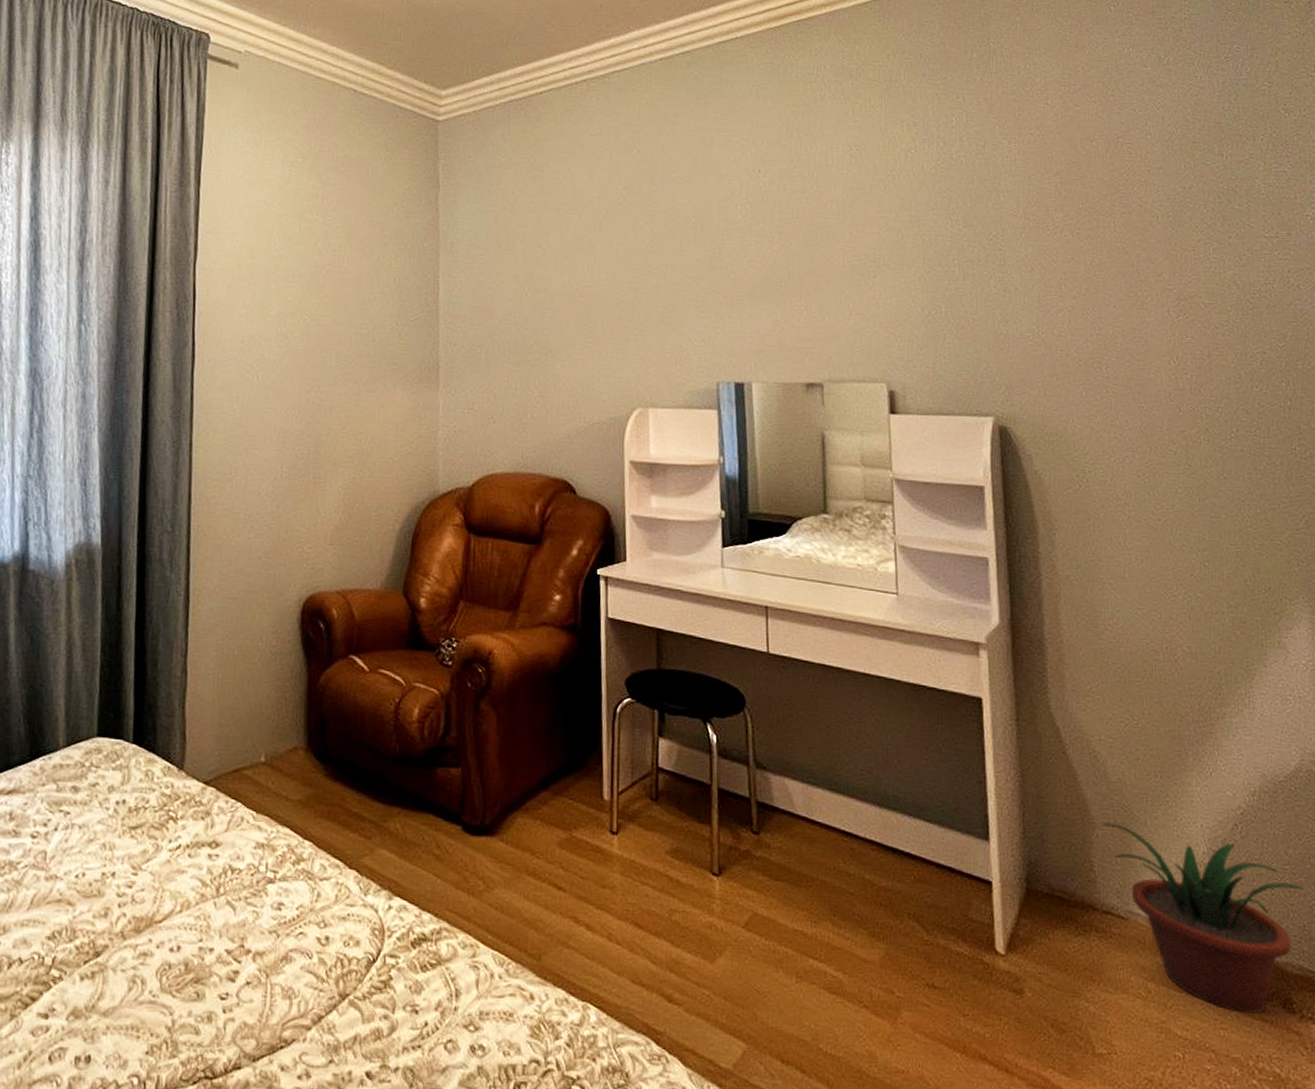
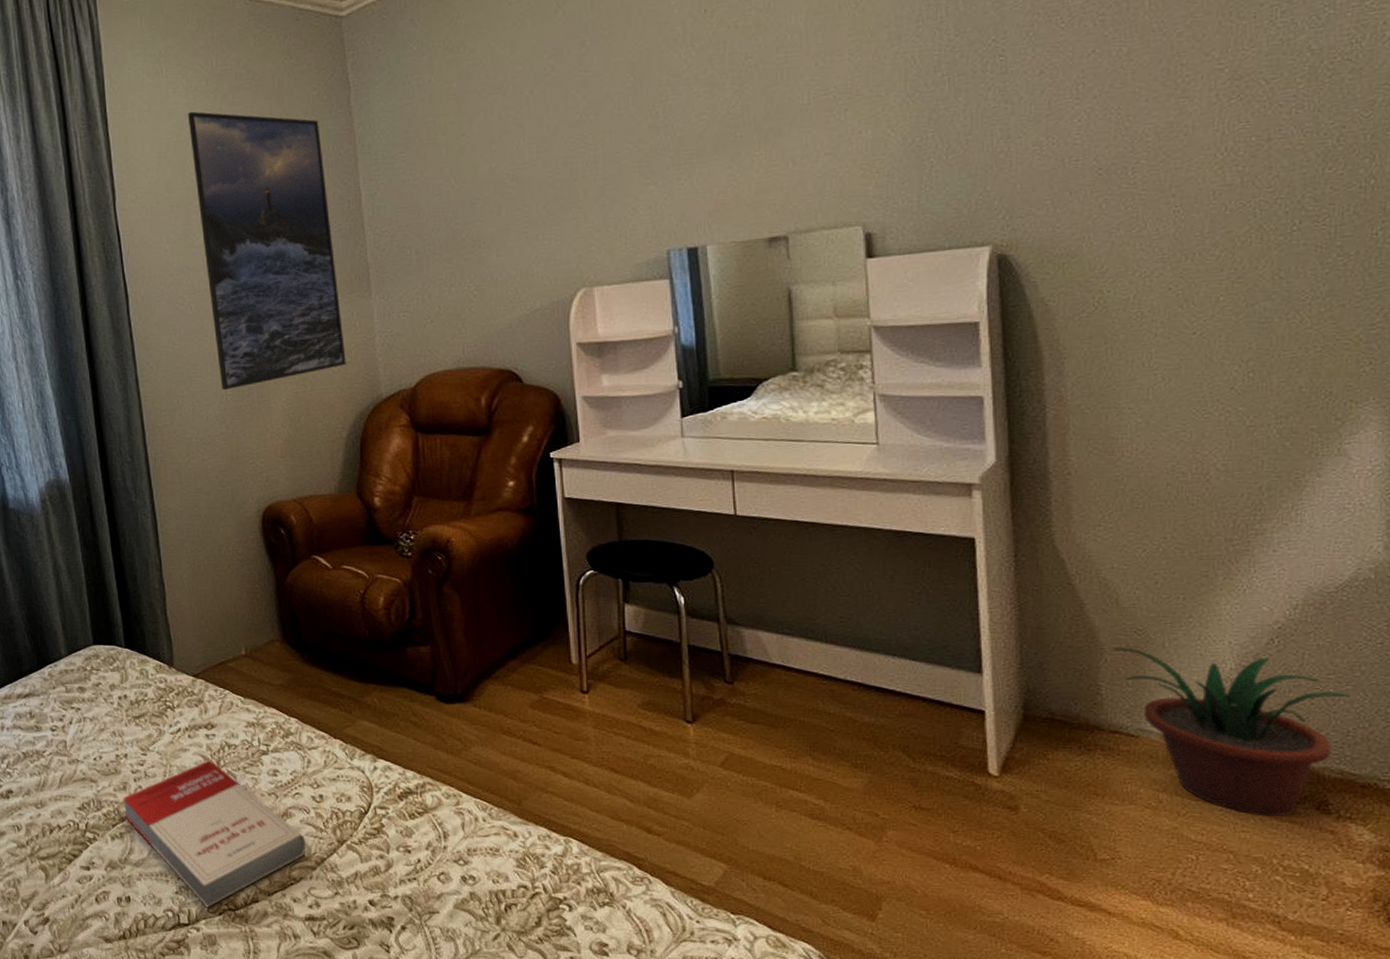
book: none [100,886,304,1074] -> present [123,760,306,907]
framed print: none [277,184,408,466] -> present [188,111,346,390]

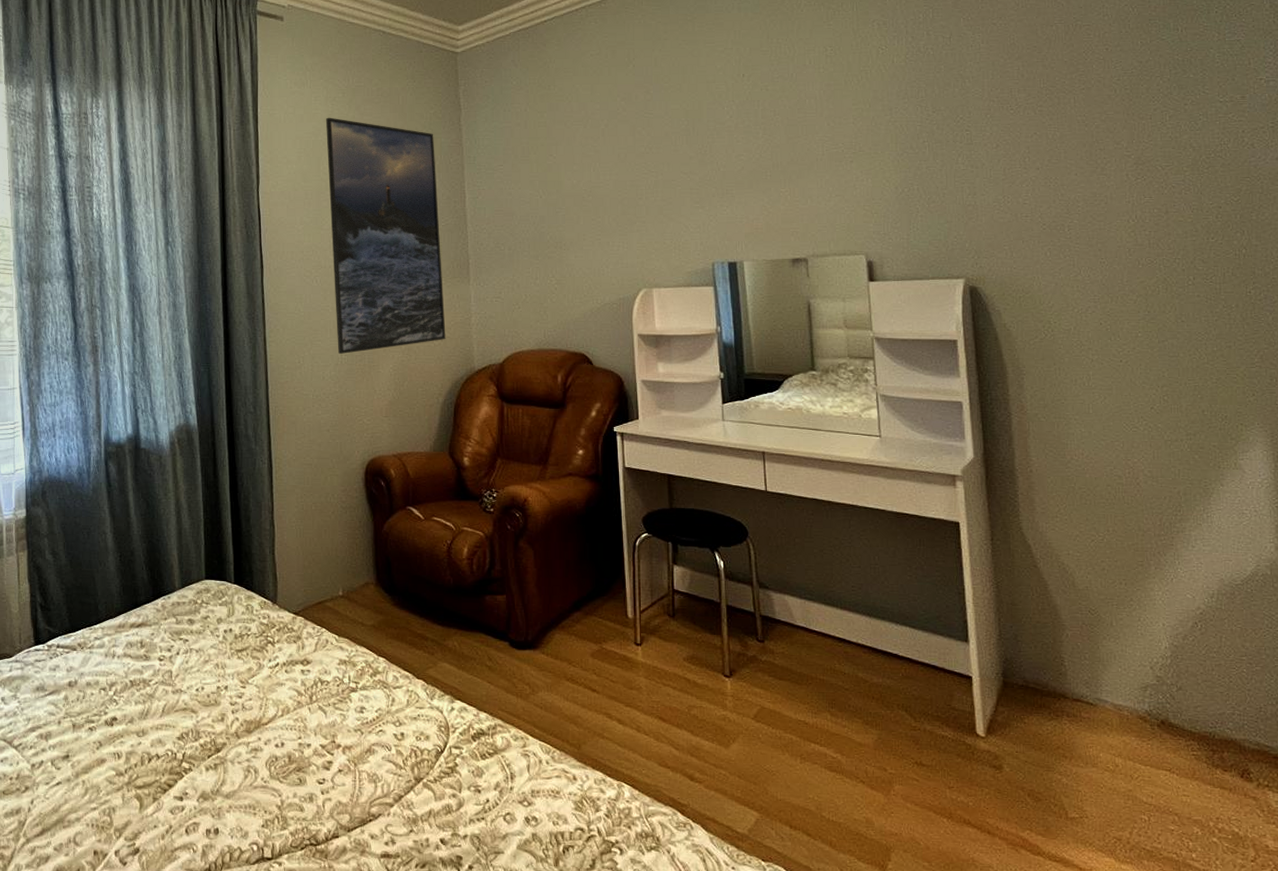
book: present [123,760,306,907] -> none [220,695,386,842]
potted plant: present [1113,646,1351,816] -> none [1072,623,1260,782]

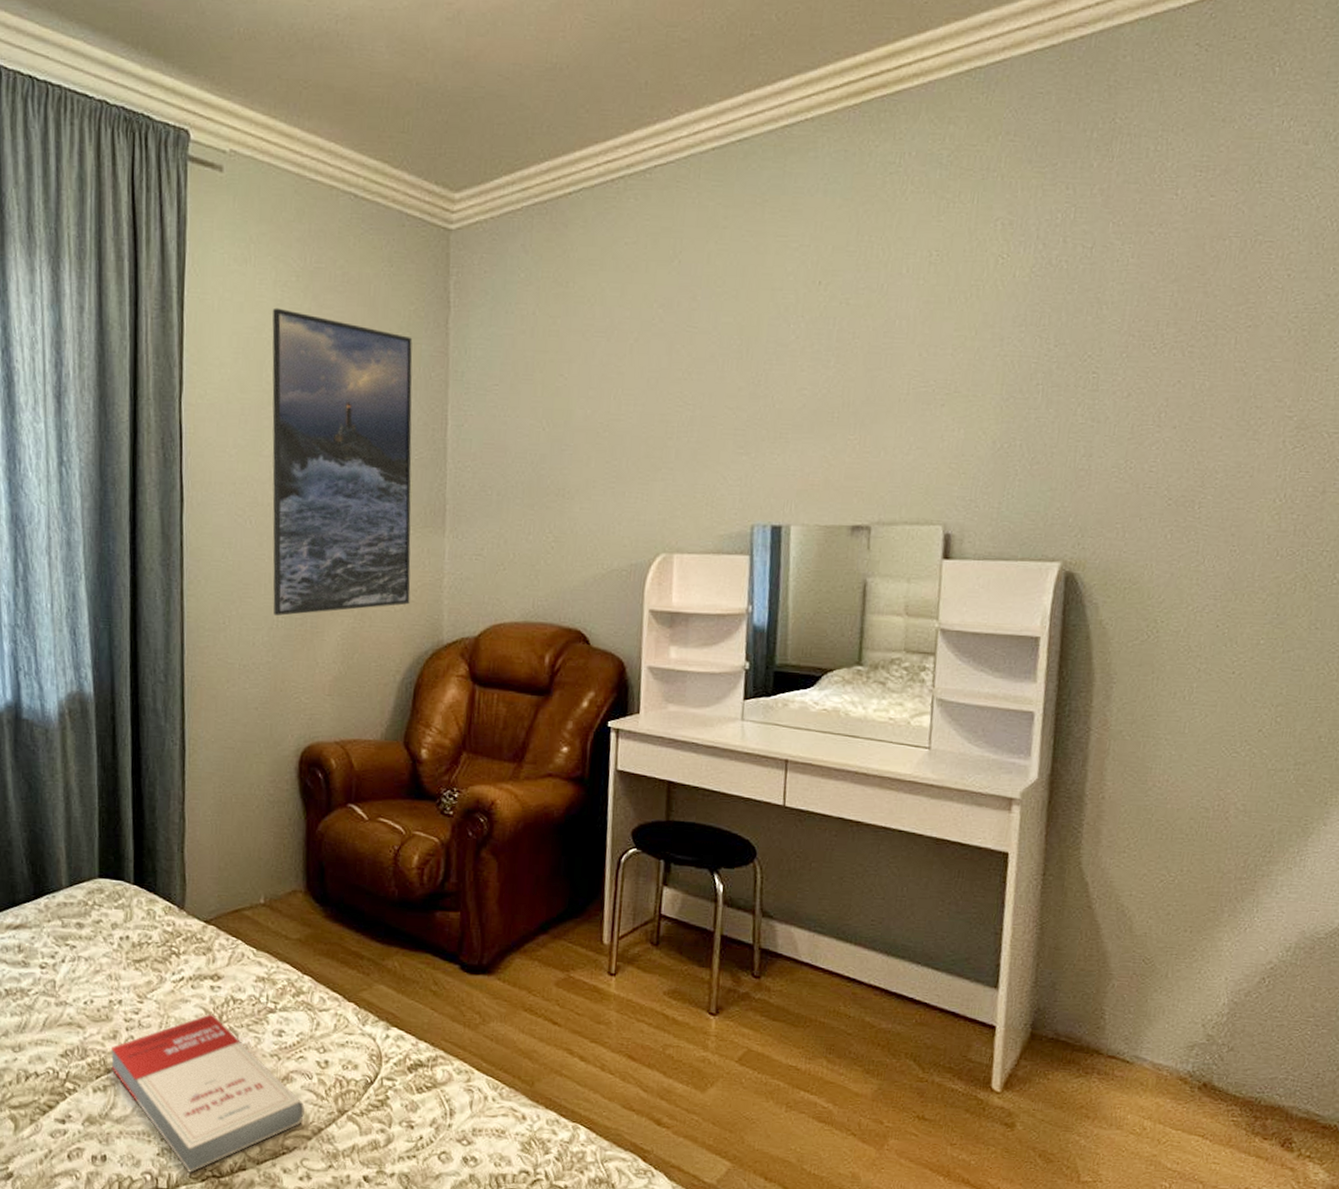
book: none [220,695,386,842] -> present [111,1014,305,1173]

